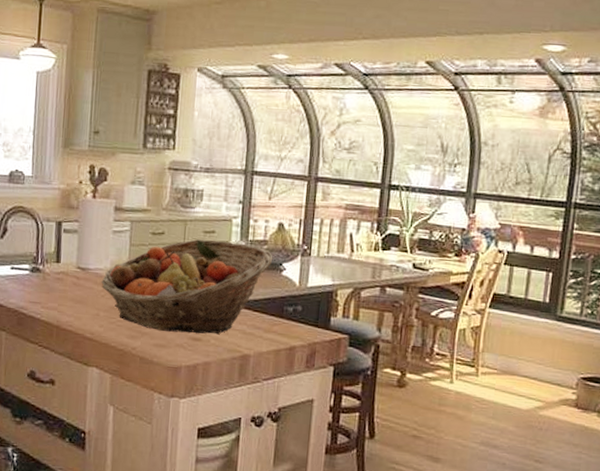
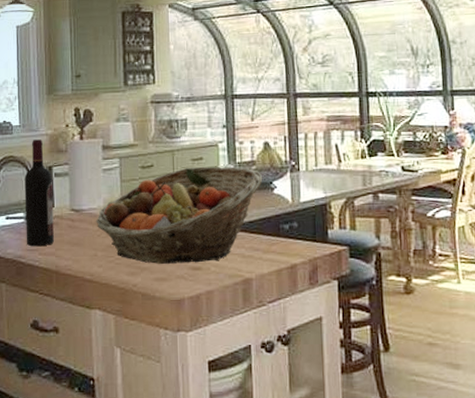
wine bottle: none [29,192,61,300] -> present [24,139,54,247]

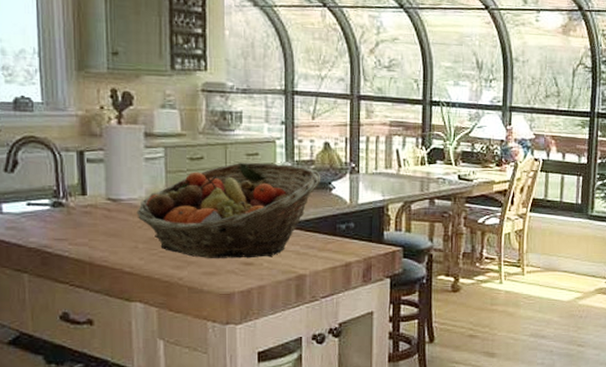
wine bottle: present [24,139,54,247] -> none [49,120,87,236]

